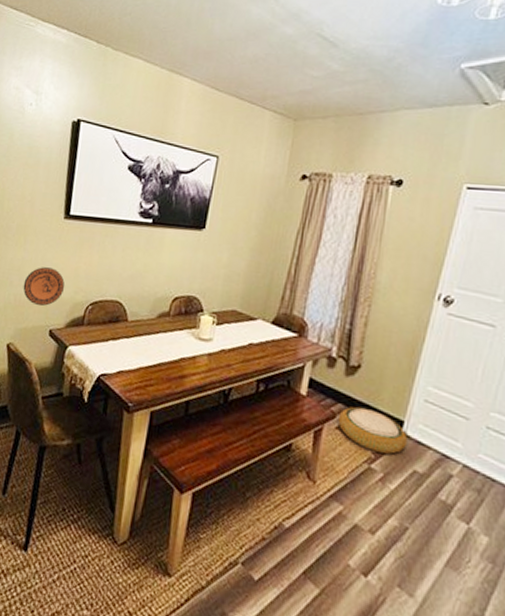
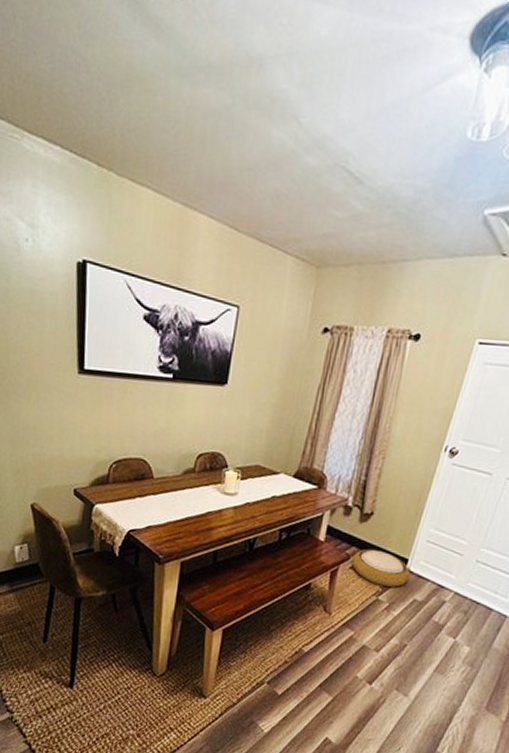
decorative plate: present [23,267,65,307] -> none [41,425,86,466]

